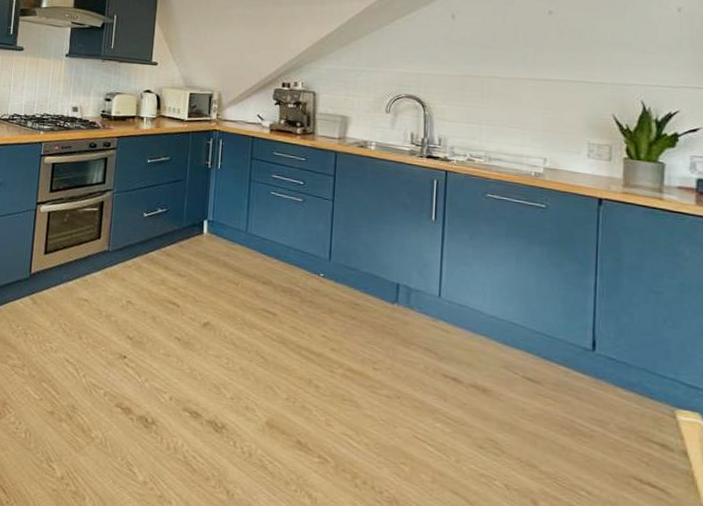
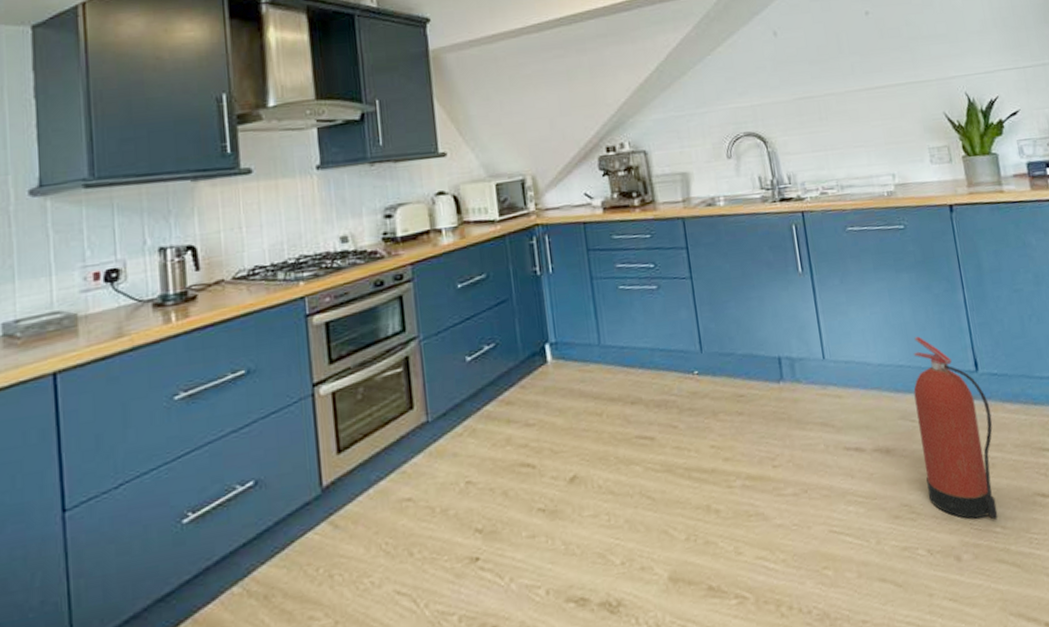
fire extinguisher: none [516,303,600,484] -> present [913,336,998,520]

